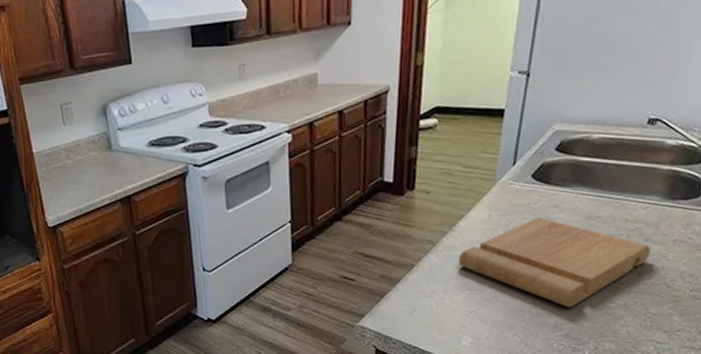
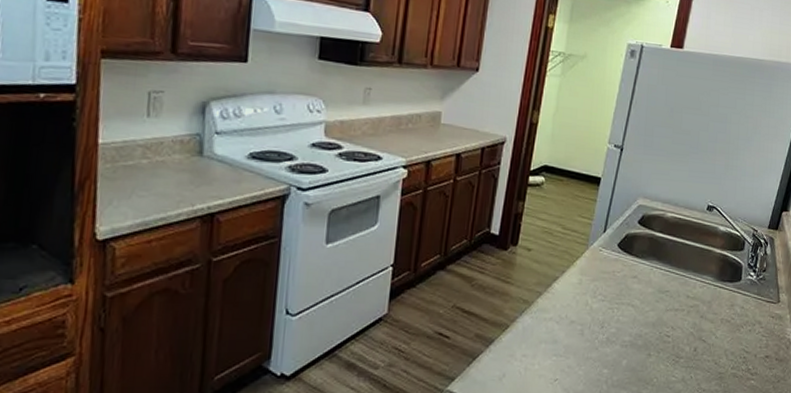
cutting board: present [459,217,651,308] -> none [550,286,704,380]

